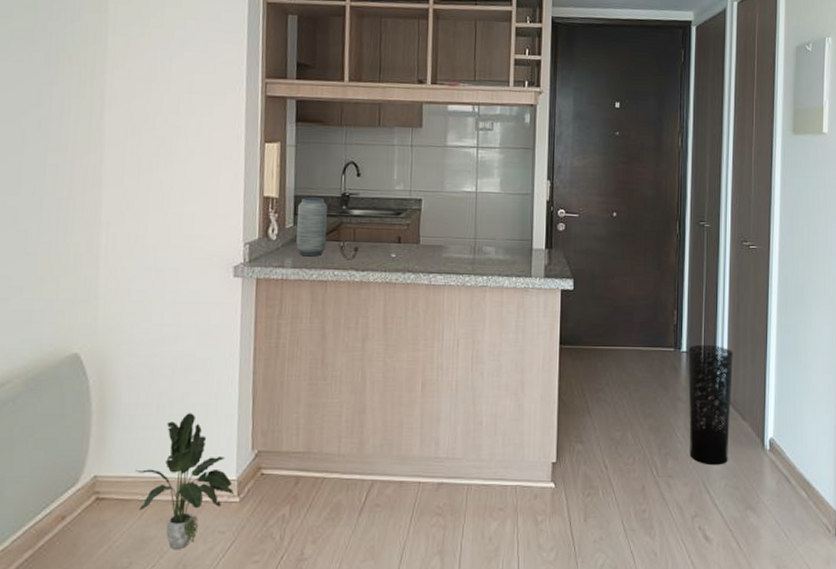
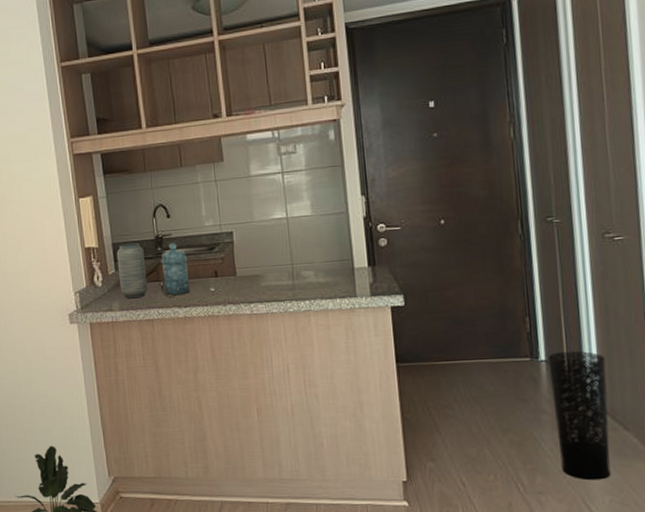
canister: none [343,202,372,258] -> present [161,242,190,296]

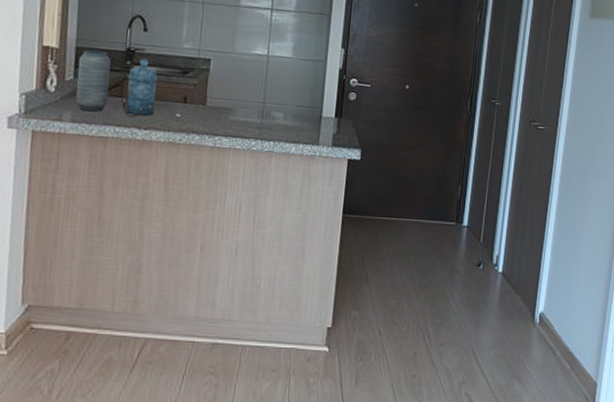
umbrella stand: present [547,351,611,480] -> none [462,220,513,336]

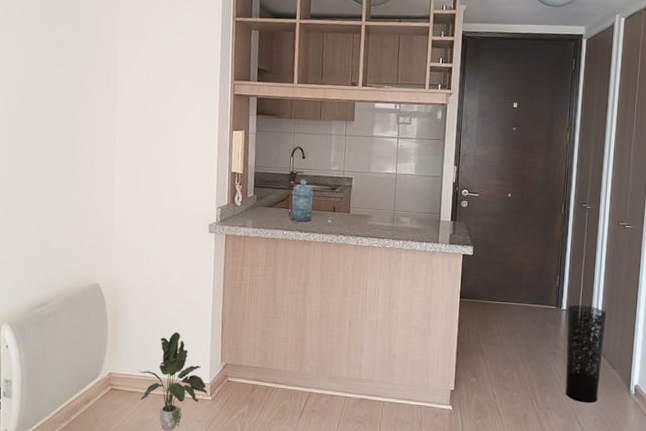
vase: present [75,50,111,112] -> none [255,174,279,220]
umbrella stand: none [462,220,513,336] -> present [565,304,607,403]

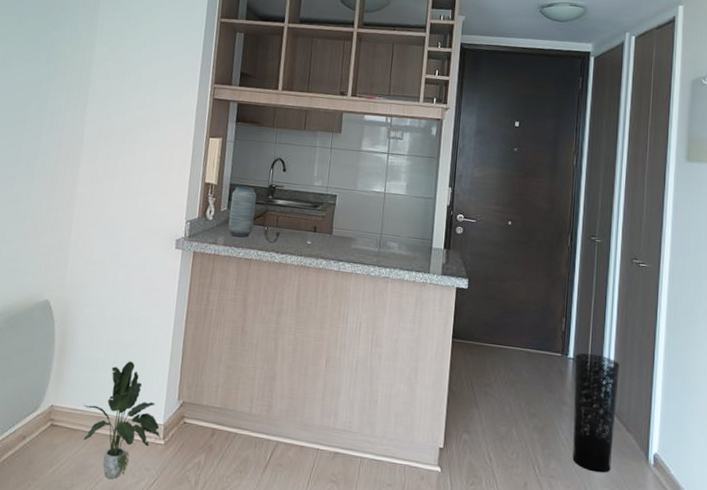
vase: none [255,174,279,220] -> present [228,186,257,237]
canister: present [291,179,314,222] -> none [267,194,293,242]

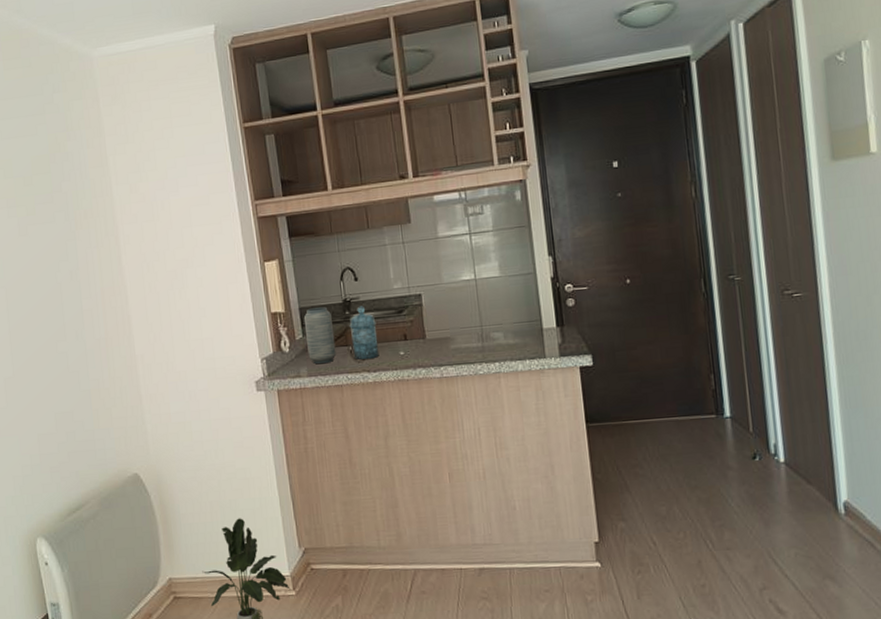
canister: none [267,194,293,242] -> present [349,306,380,361]
umbrella stand: present [572,353,620,473] -> none [732,407,795,535]

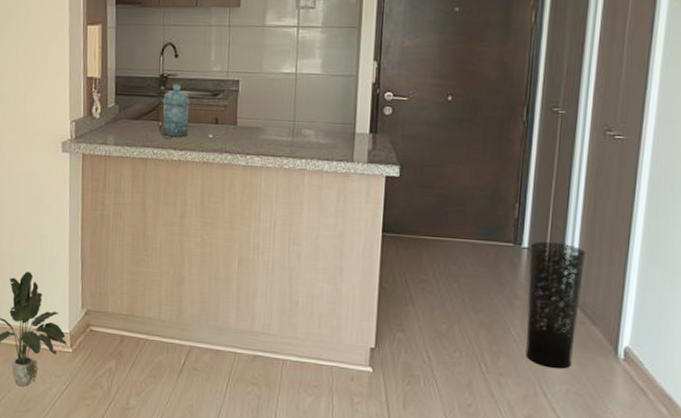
vase: present [303,307,337,365] -> none [118,78,147,135]
umbrella stand: none [732,407,795,535] -> present [525,241,586,369]

